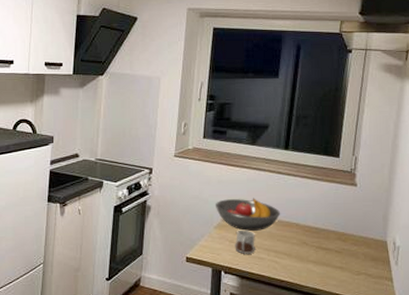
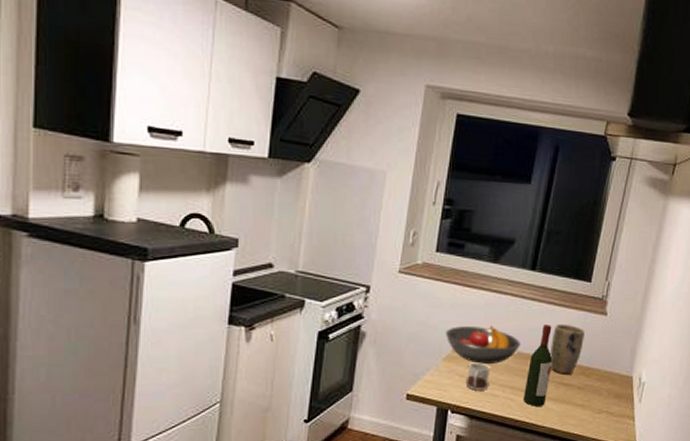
wine bottle: none [286,196,310,268] -> present [522,325,553,406]
plant pot: none [307,194,338,240] -> present [550,323,585,374]

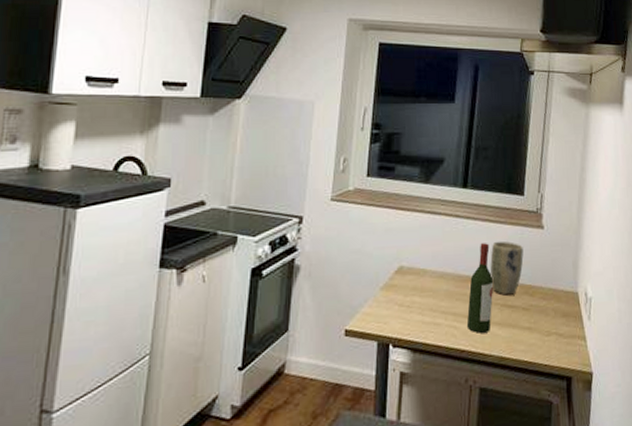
fruit bowl: present [445,325,522,364] -> none [381,248,460,291]
mug: present [465,362,490,391] -> none [405,289,430,320]

